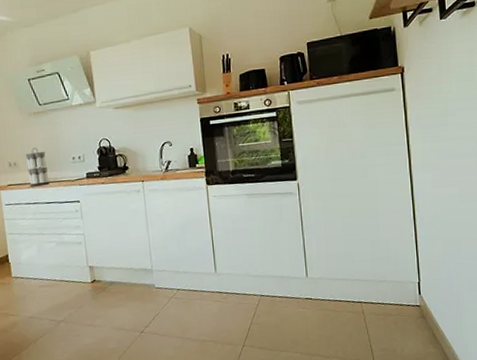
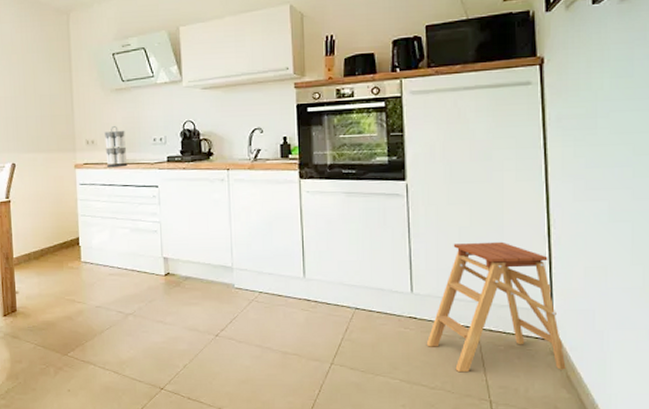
step ladder: none [321,227,432,342] -> present [426,241,566,373]

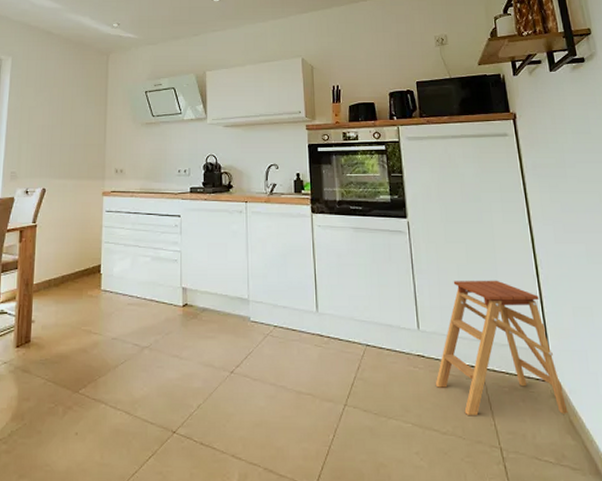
spice rack: present [104,125,128,168] -> none [132,156,153,196]

